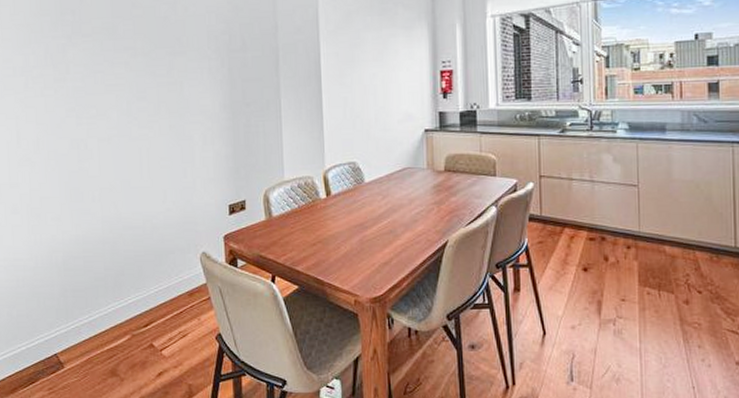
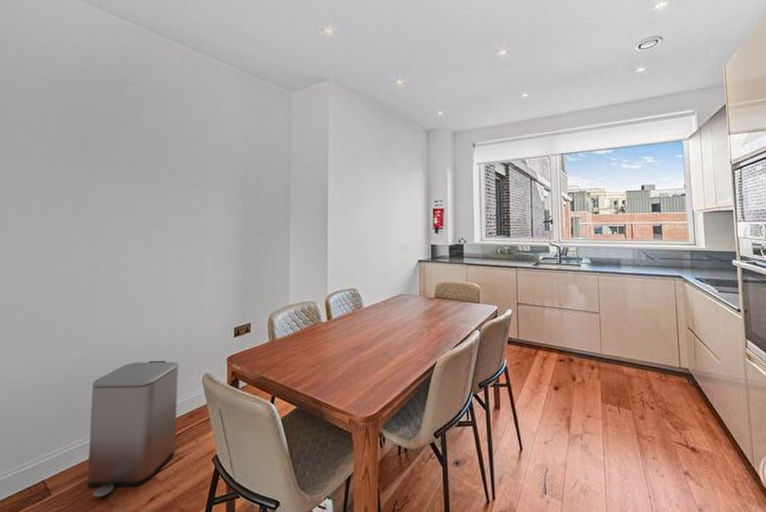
pedal bin: none [92,238,179,371] -> present [86,360,178,497]

